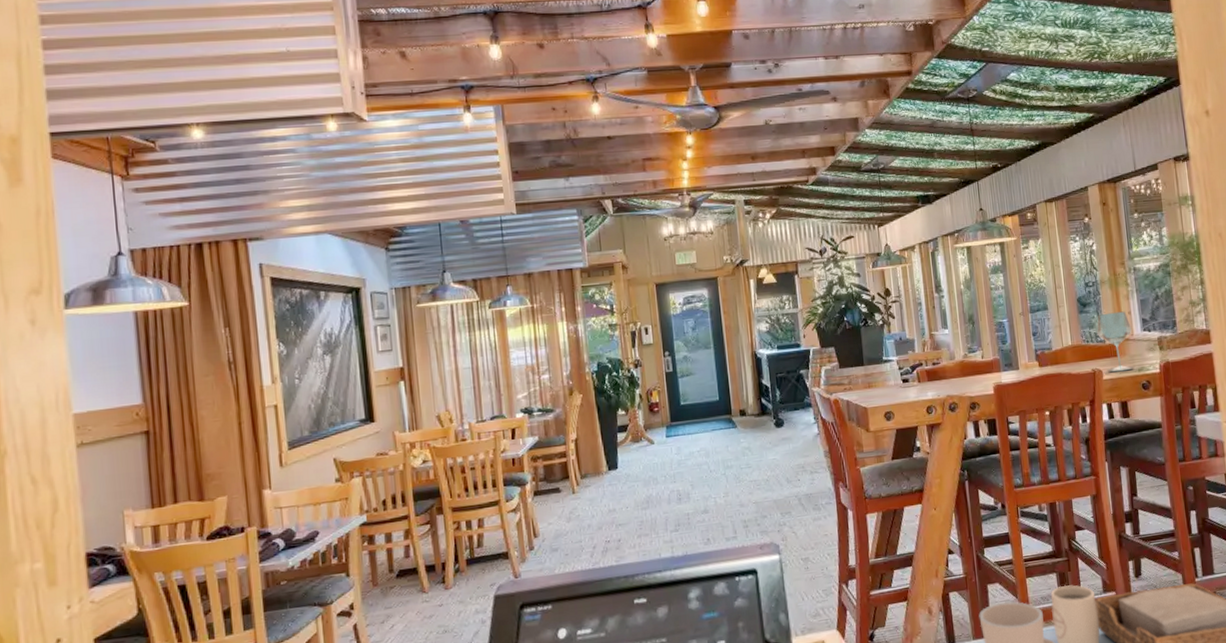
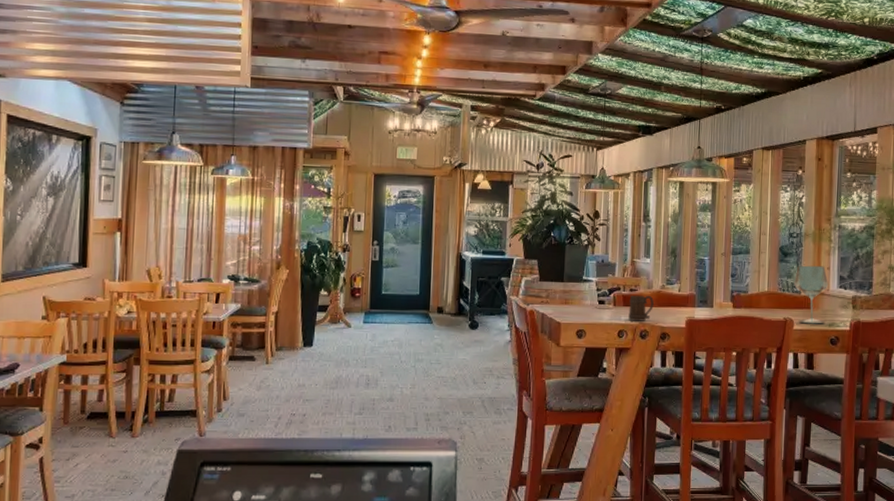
beer mug: none [933,366,959,396] -> present [628,294,654,321]

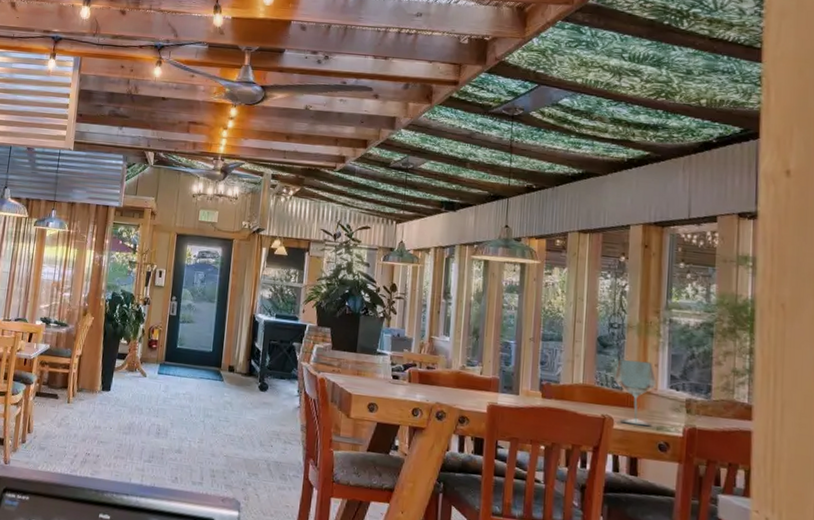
beer mug: present [628,294,654,321] -> none [424,372,453,402]

